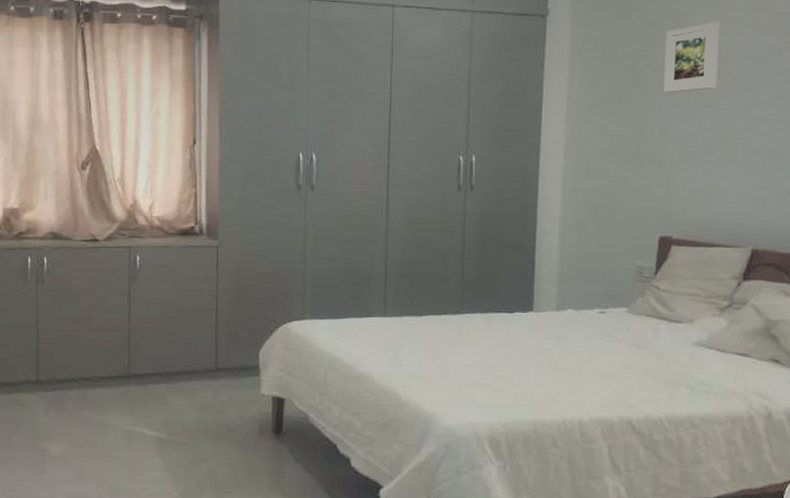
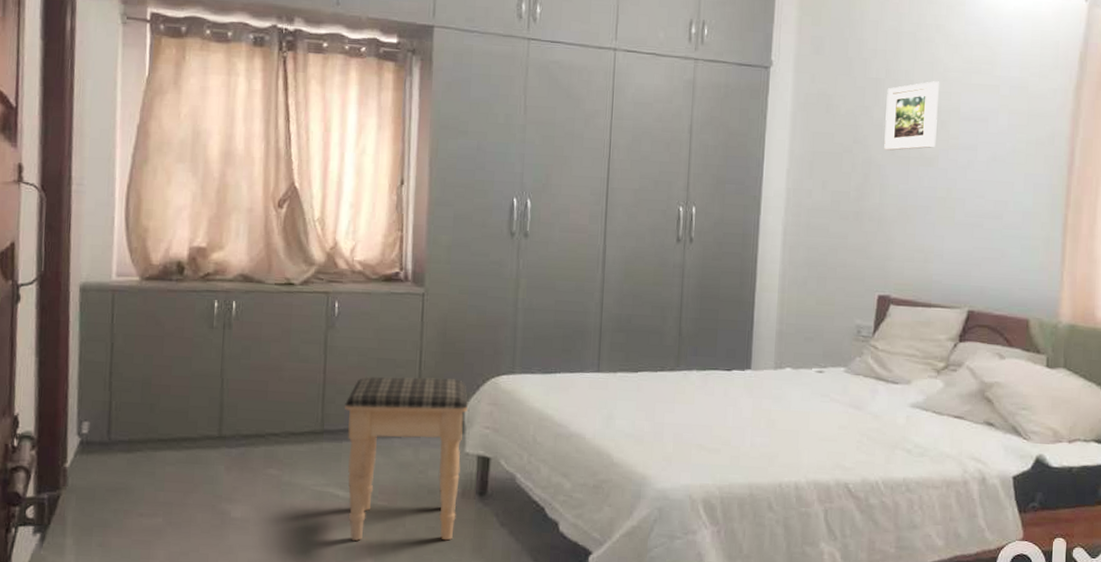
footstool: none [149,324,262,476] -> present [345,376,468,541]

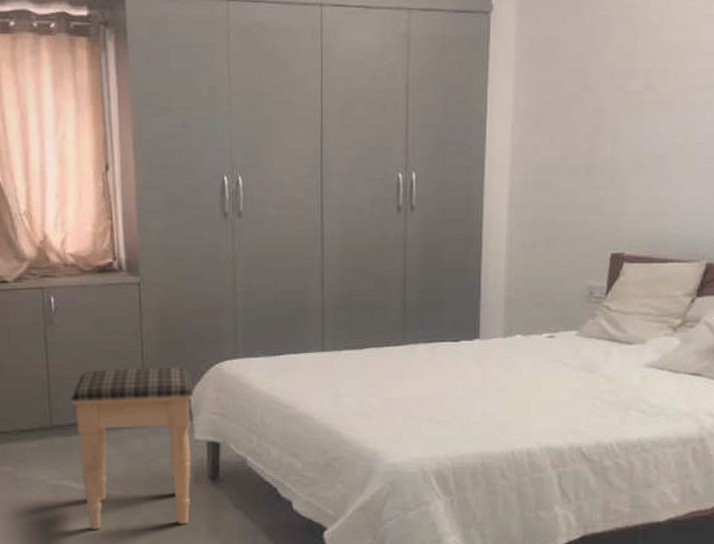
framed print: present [884,81,939,151] -> none [616,14,677,96]

